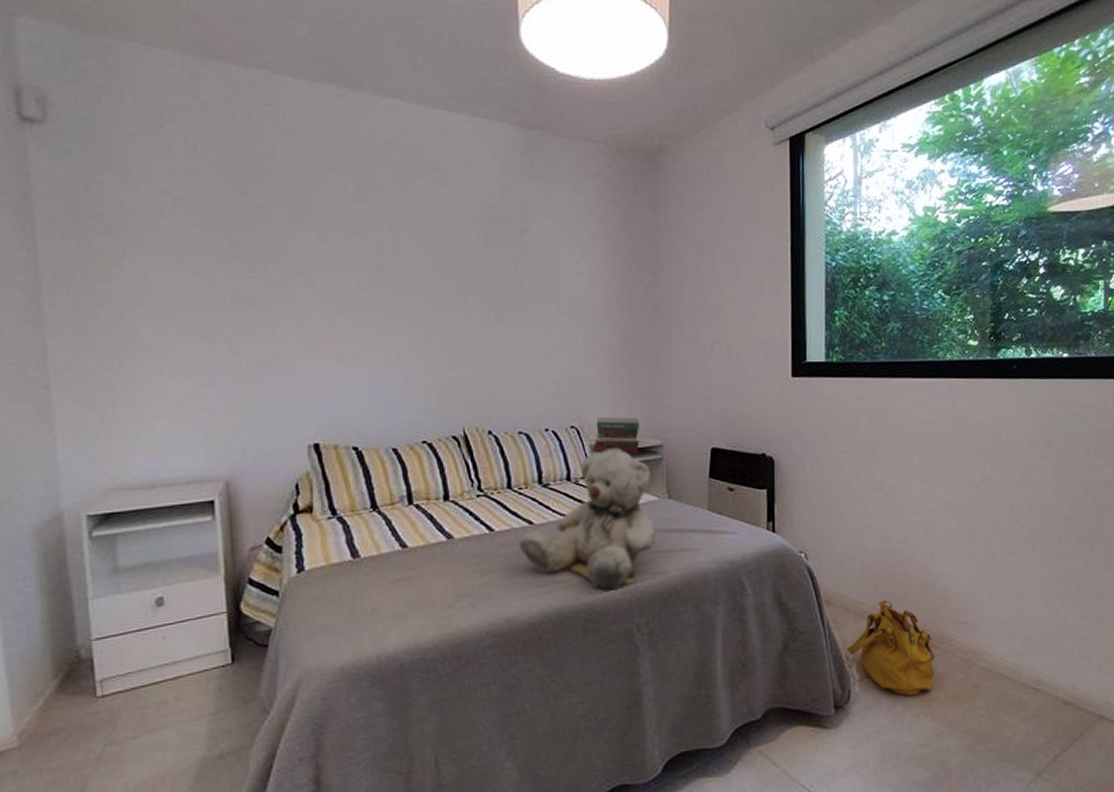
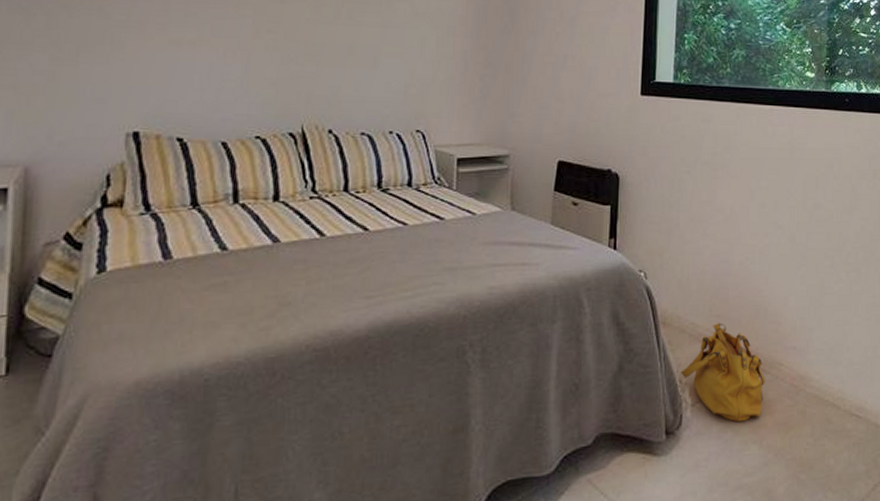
teddy bear: present [519,448,656,591] -> none [351,156,497,305]
books: present [592,416,640,454] -> none [437,122,488,162]

